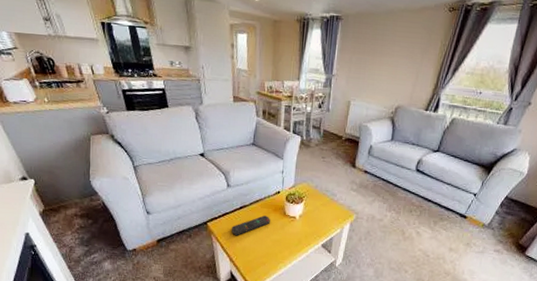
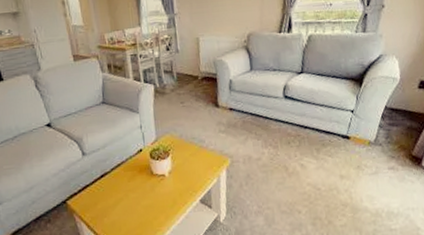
remote control: present [231,215,270,236] -> none [94,179,137,210]

